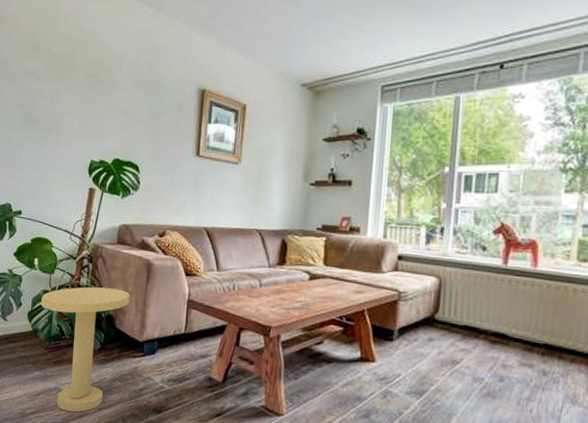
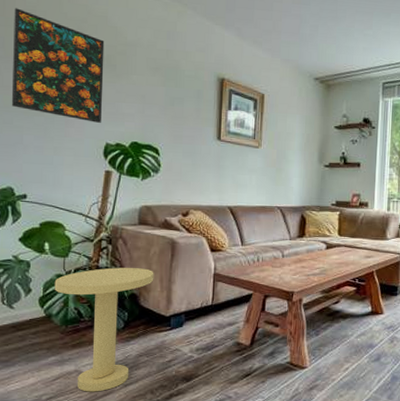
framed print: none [12,32,94,140] -> present [11,8,105,123]

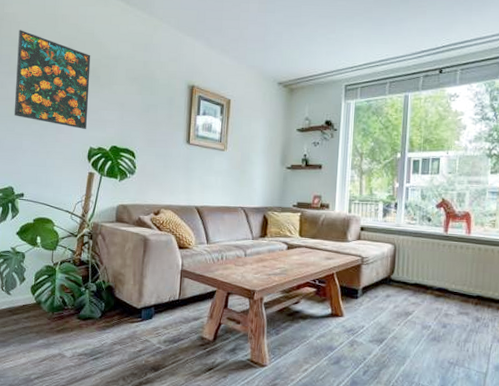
side table: present [54,267,154,392] -> none [43,261,128,375]

